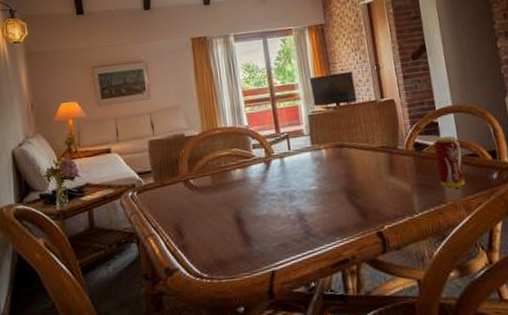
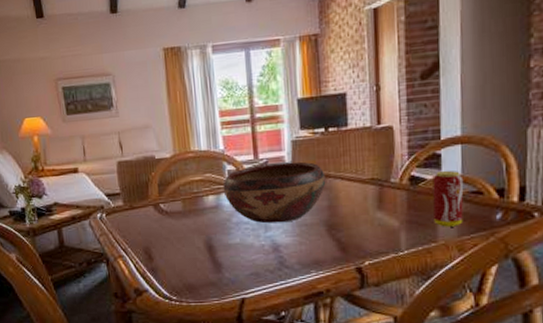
decorative bowl: none [248,134,342,194] -> present [223,161,326,224]

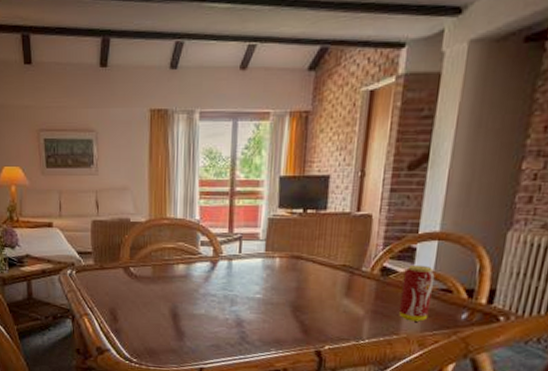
decorative bowl: present [223,161,326,224] -> none [194,239,298,299]

